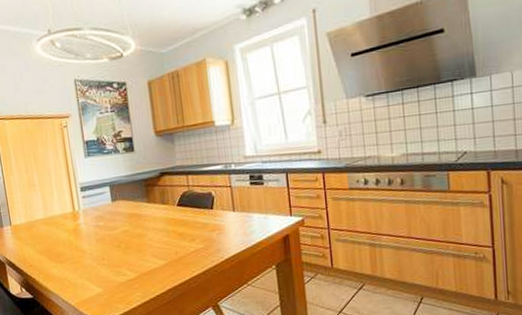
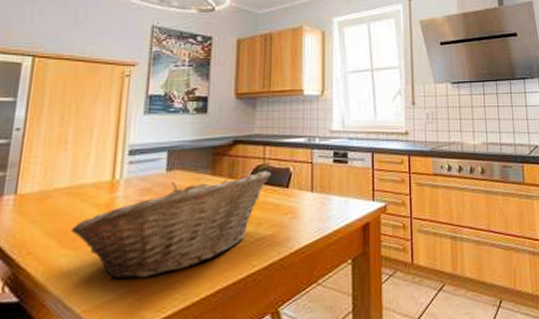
fruit basket: none [53,195,196,283] -> present [70,169,271,281]

